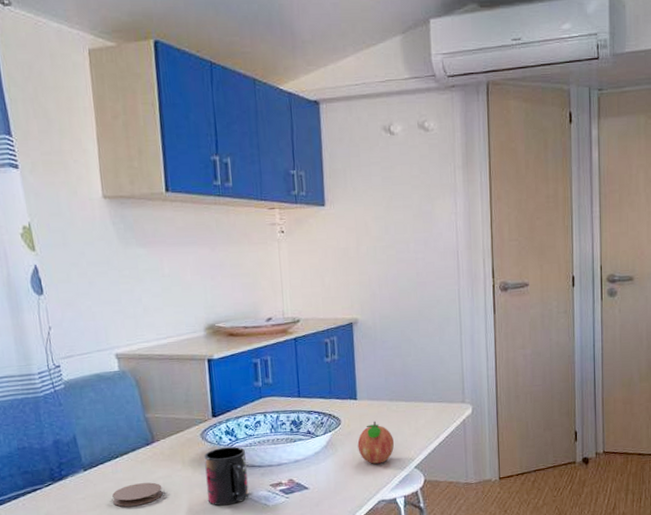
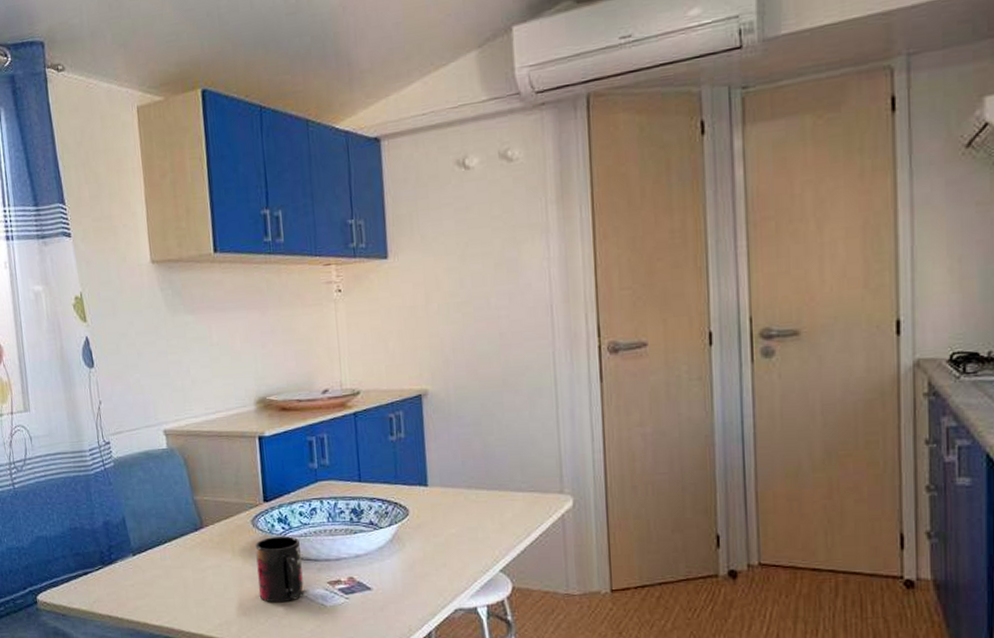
coaster: present [112,482,163,507] -> none [161,572,212,597]
fruit: present [357,421,395,464] -> none [429,512,475,564]

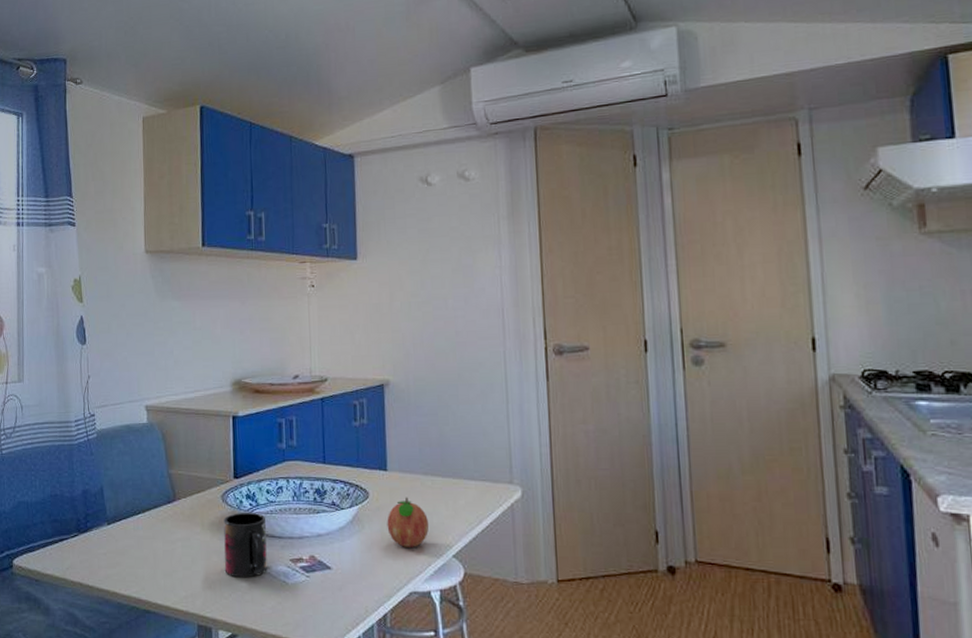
fruit: none [429,512,475,564] -> present [387,497,430,547]

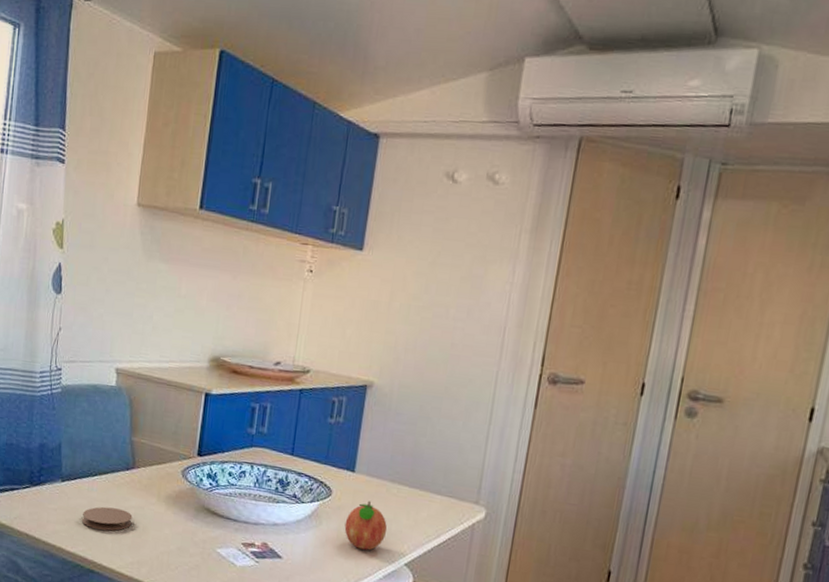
coaster: none [132,543,180,567] -> present [82,506,133,531]
mug: present [223,513,267,578] -> none [174,490,225,555]

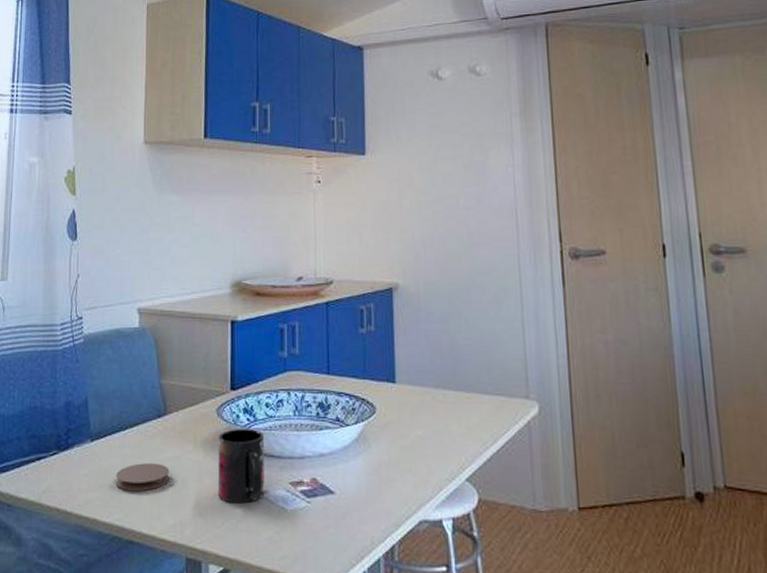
mug: none [174,490,225,555] -> present [217,429,265,504]
fruit: present [344,500,388,550] -> none [395,412,441,469]

